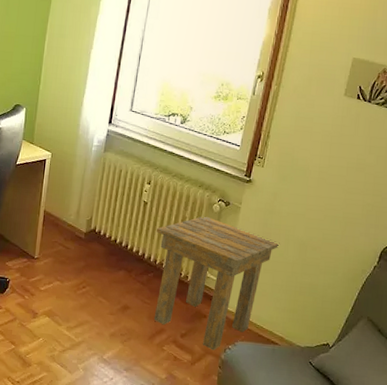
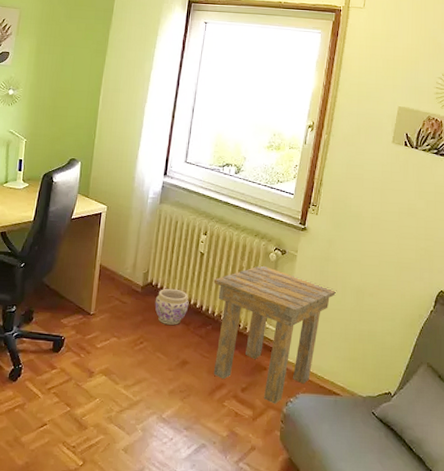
planter: none [97,235,132,272] -> present [155,288,189,326]

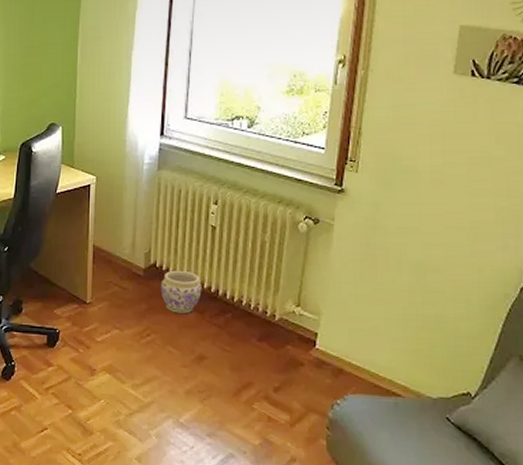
side table: present [213,265,337,404] -> none [230,238,390,407]

